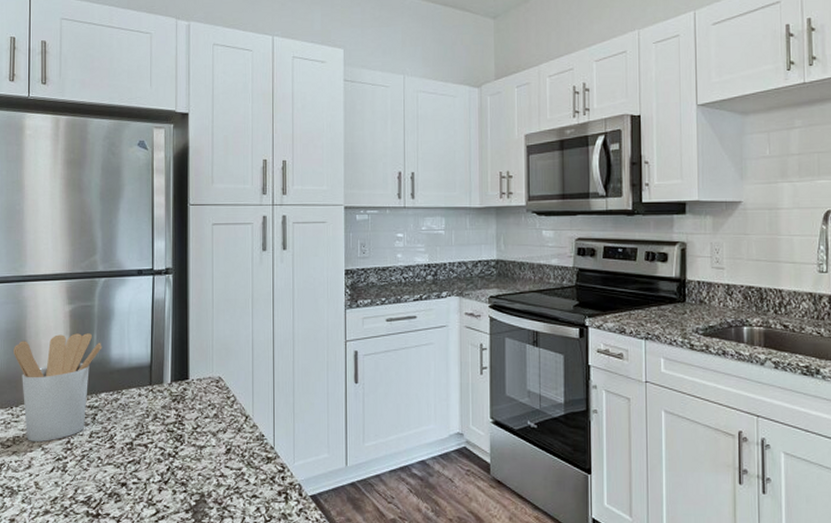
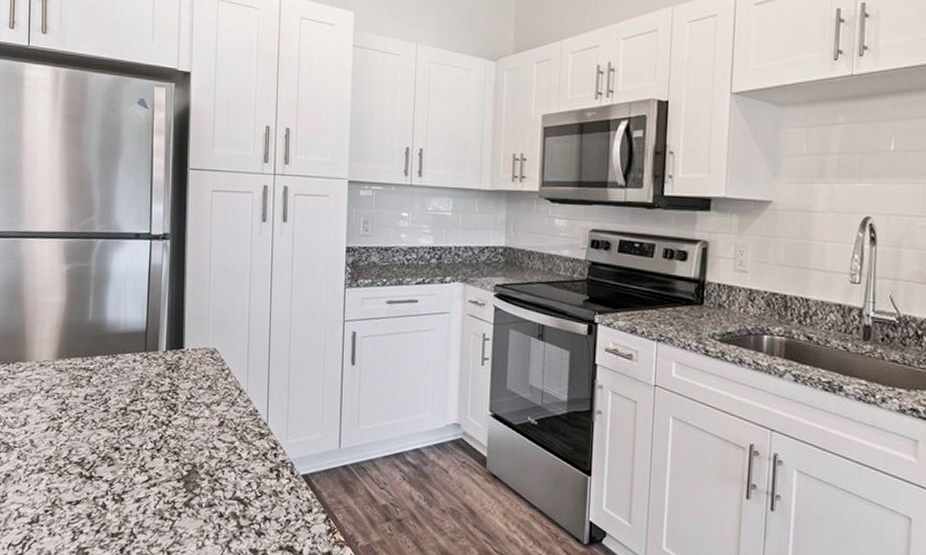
utensil holder: present [14,333,102,442] -> none [11,294,99,401]

